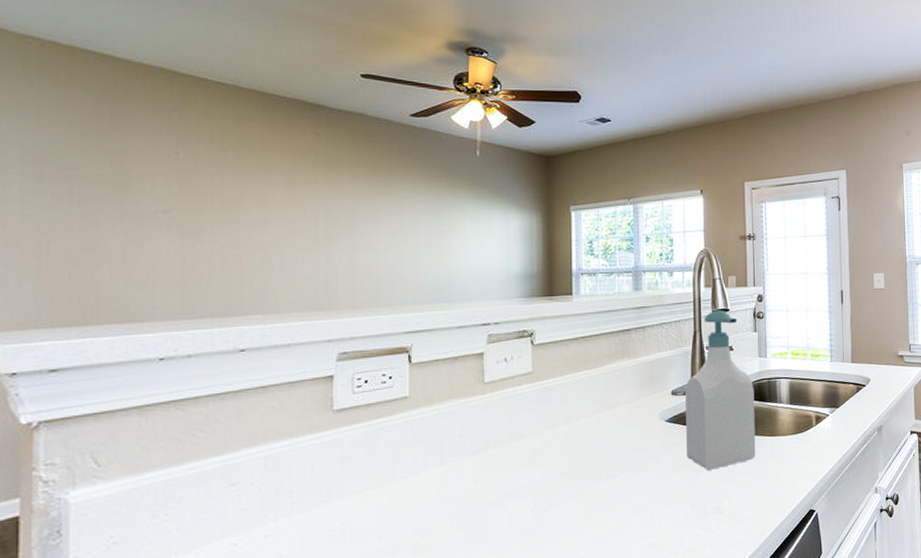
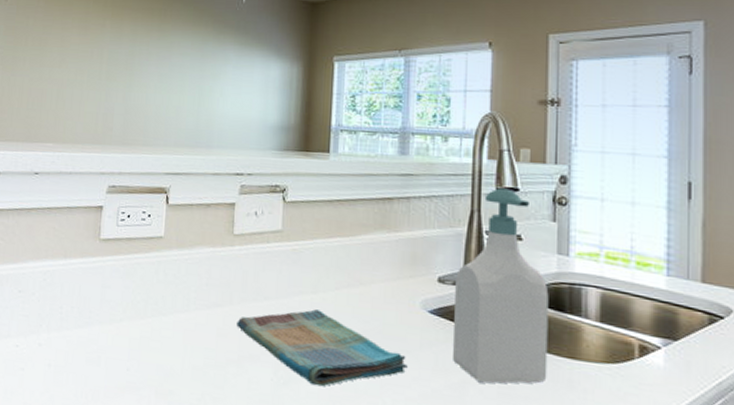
dish towel: none [494,438,651,506] -> present [236,309,408,387]

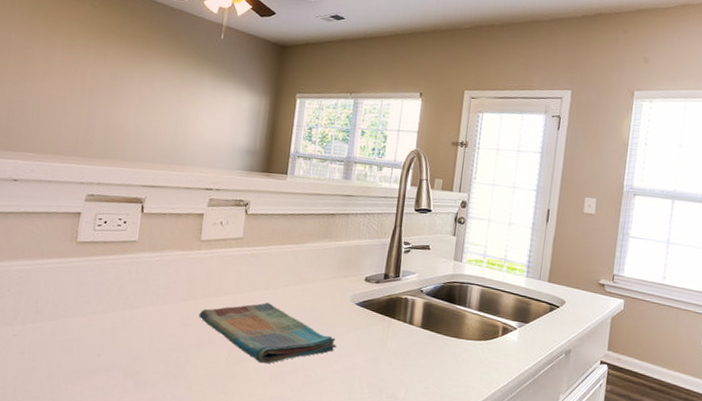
soap bottle: present [451,188,549,384] -> none [370,209,445,358]

